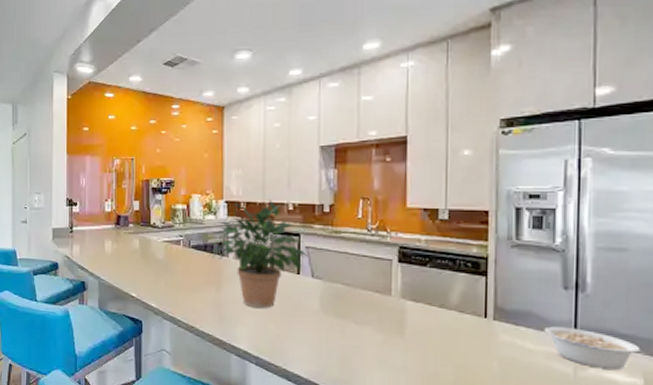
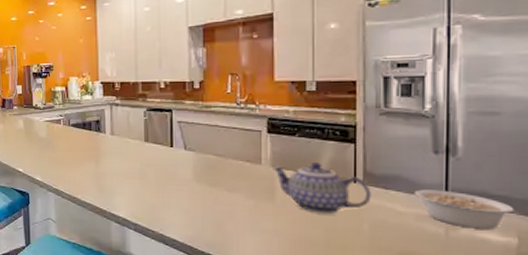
potted plant: present [208,199,308,309] -> none [86,79,180,180]
teapot: none [401,295,502,351] -> present [271,162,371,215]

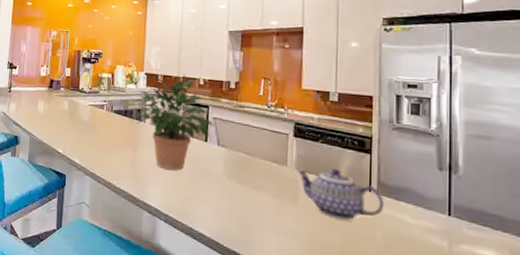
potted plant: none [86,79,180,180] -> present [128,74,215,171]
legume: present [414,189,518,229] -> none [421,203,511,247]

